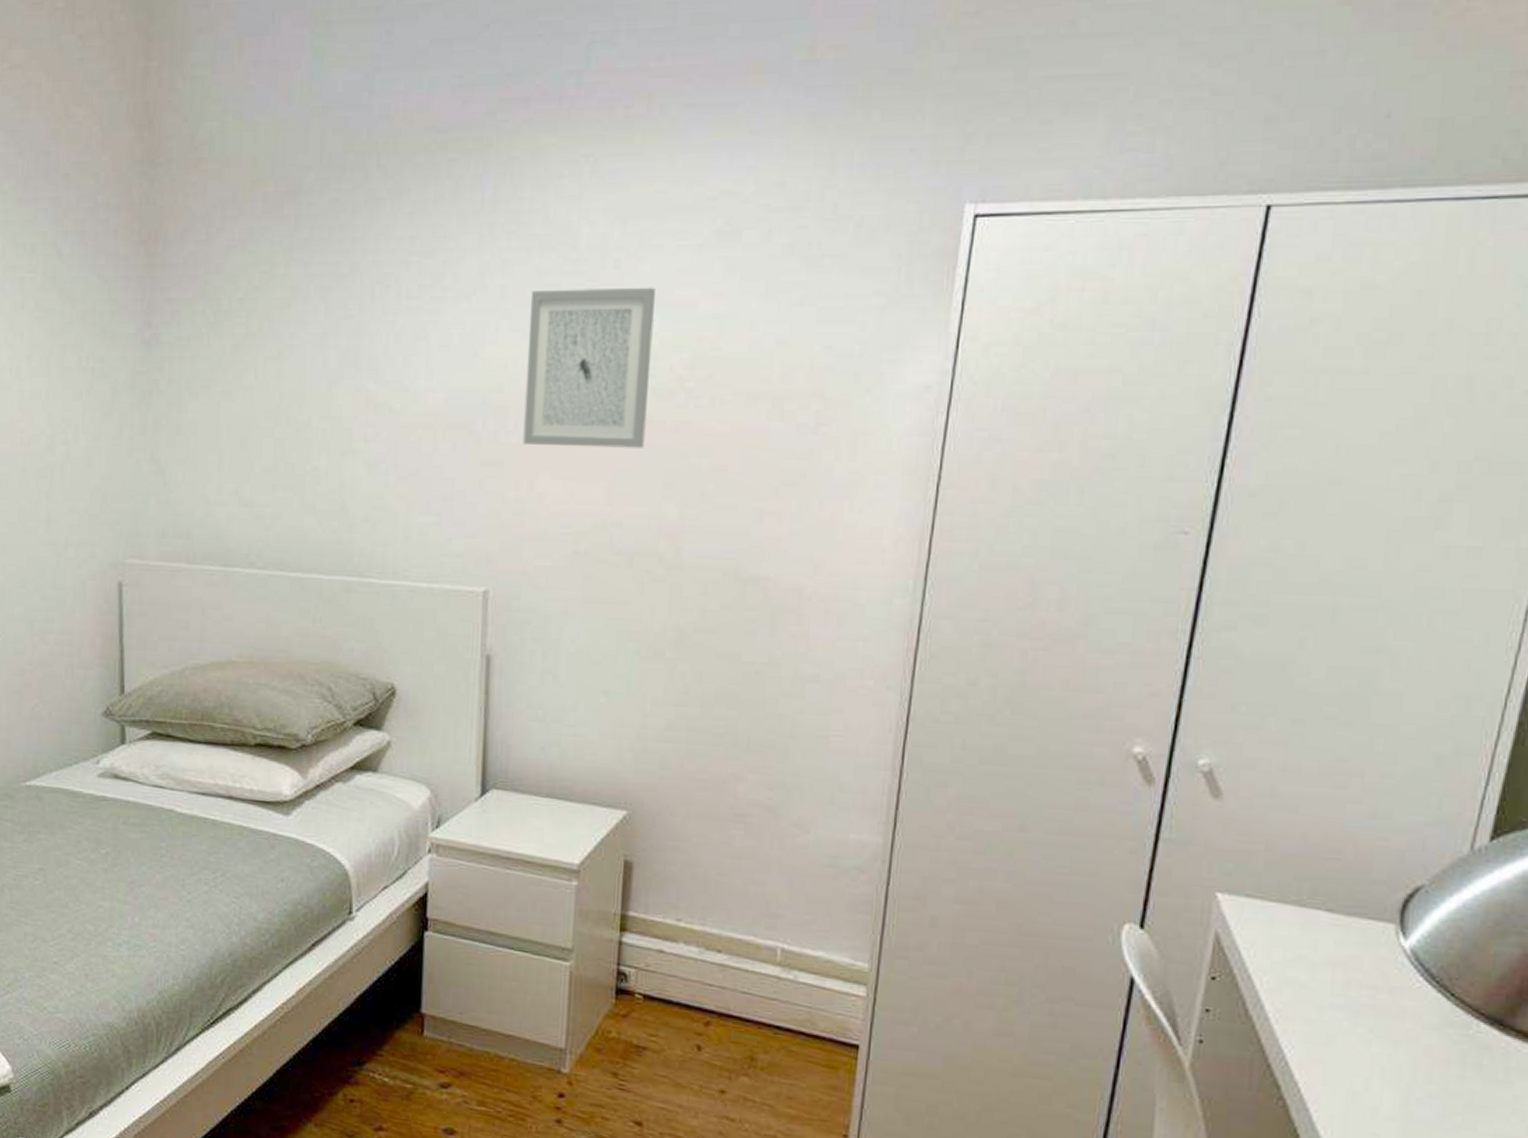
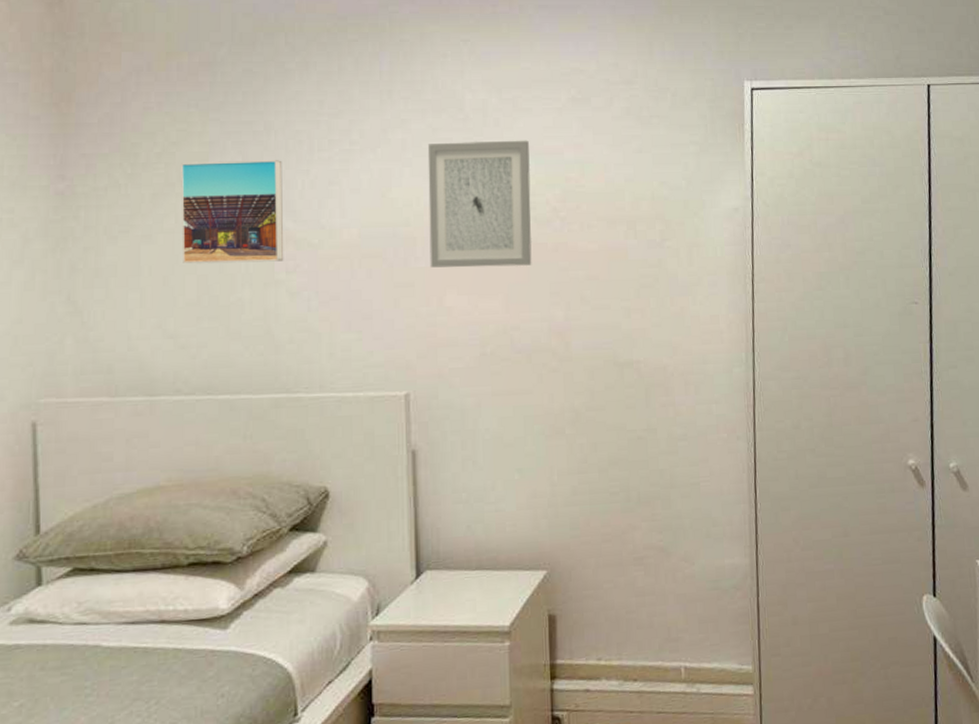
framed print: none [260,309,367,428] -> present [181,160,284,264]

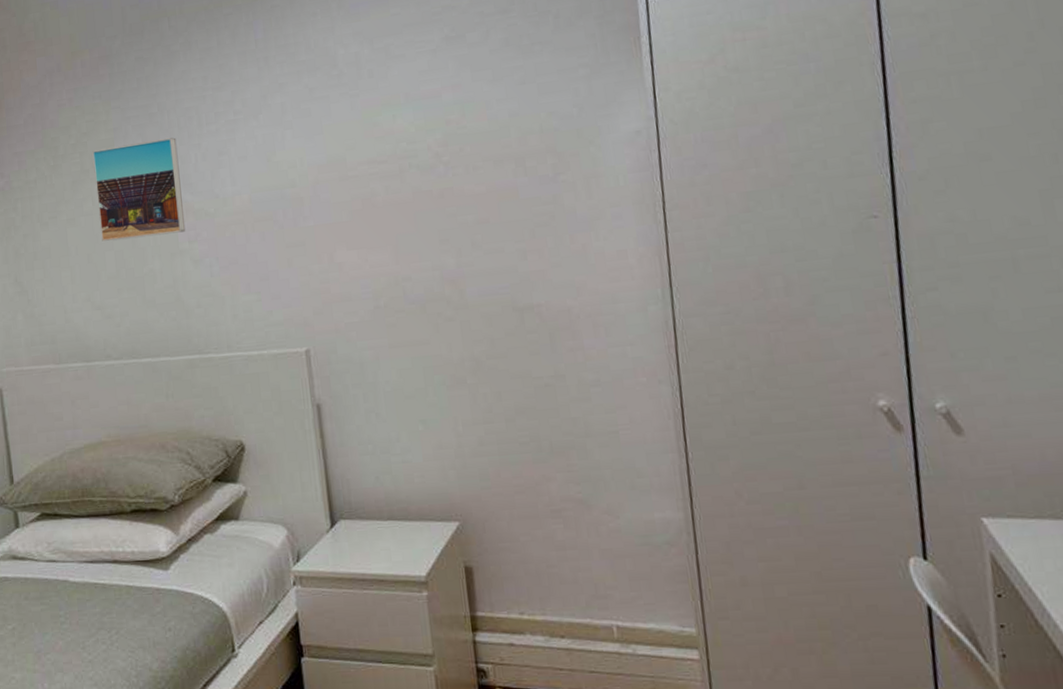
wall art: present [427,140,532,268] -> none [305,87,419,226]

